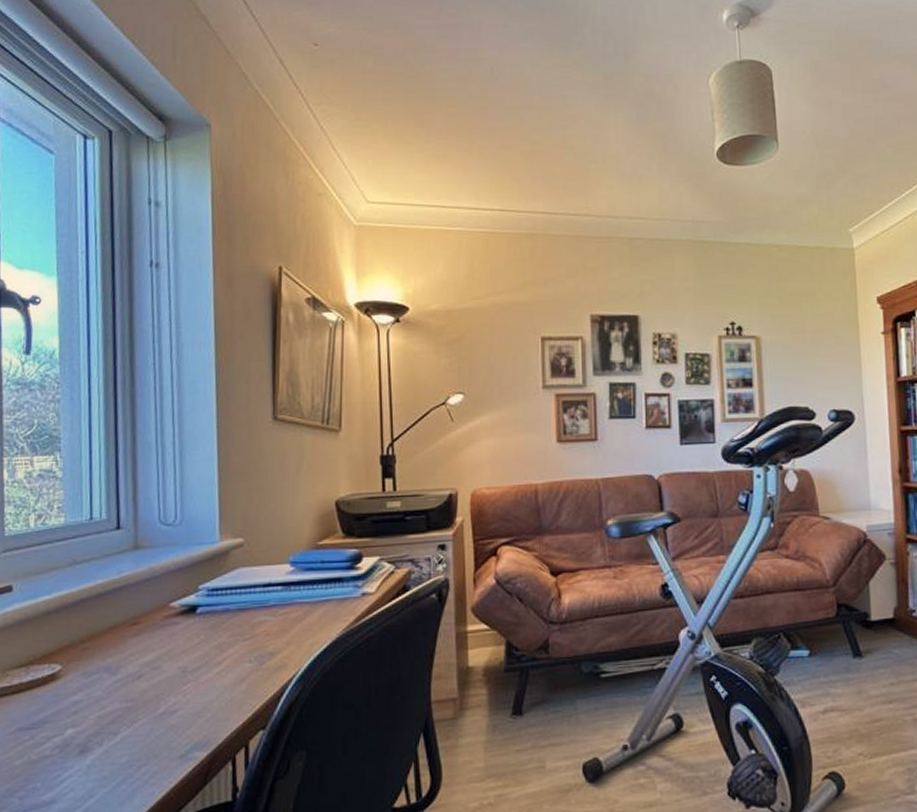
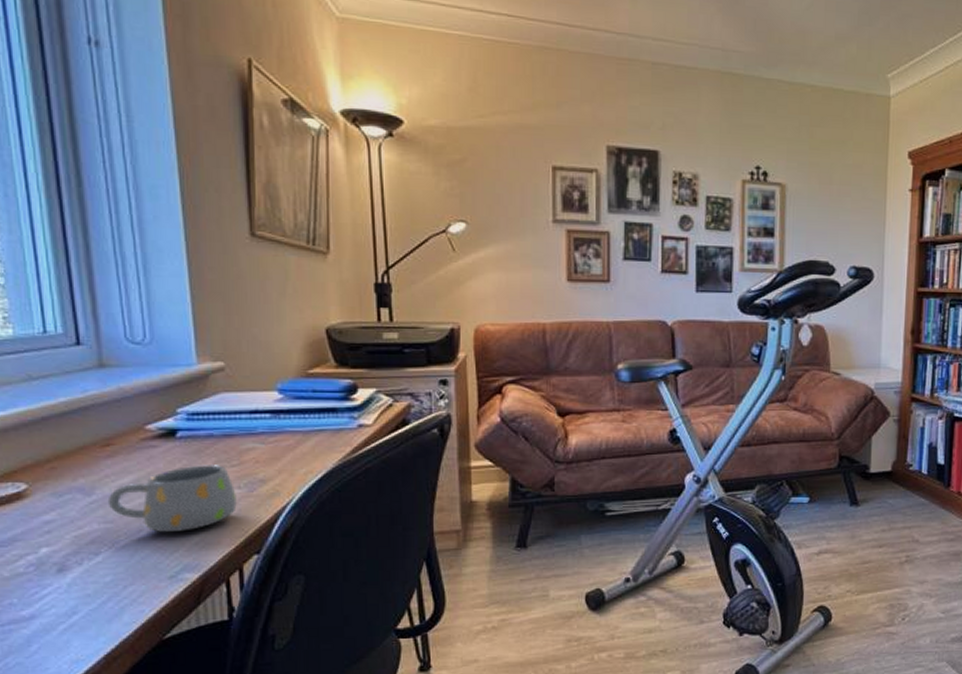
mug: none [130,638,247,711] -> present [107,463,237,533]

